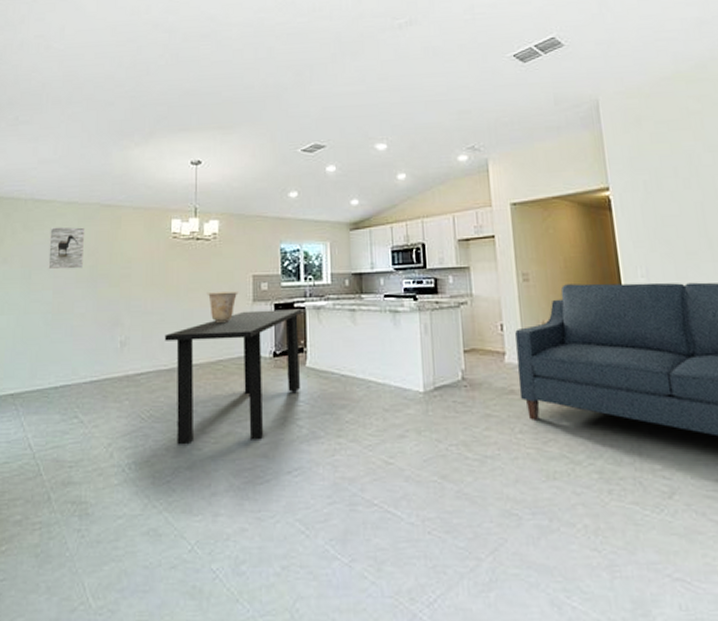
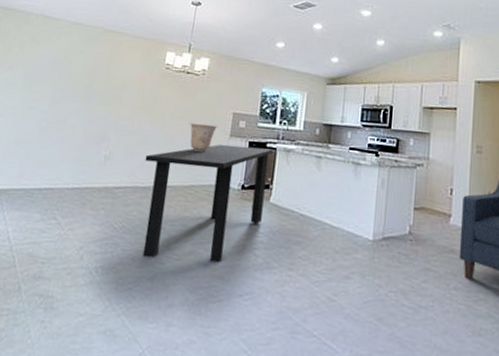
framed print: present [48,226,86,270] -> none [48,43,88,85]

